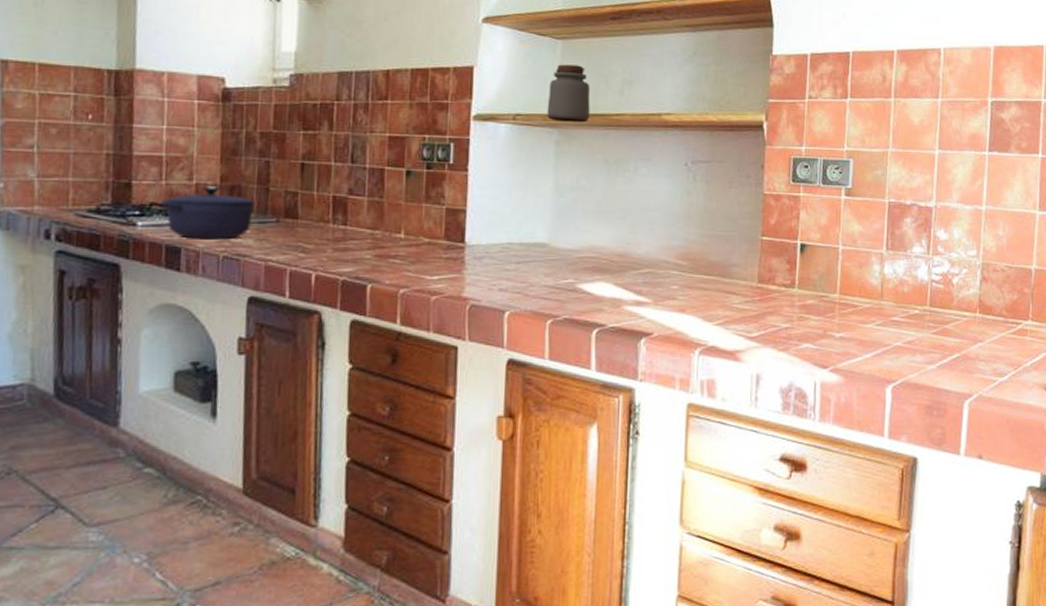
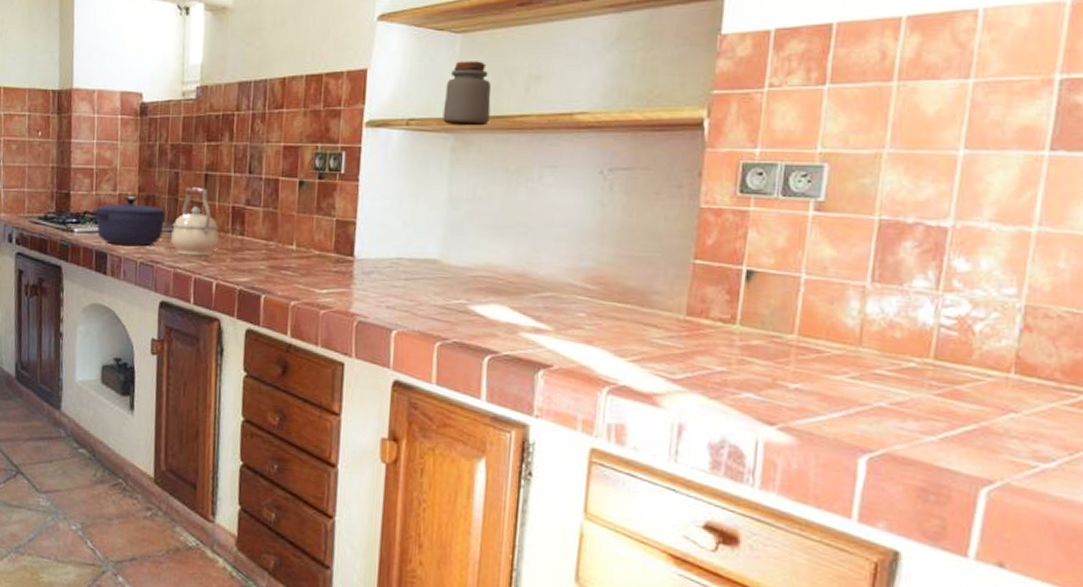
kettle: none [260,177,319,247] -> present [170,187,220,256]

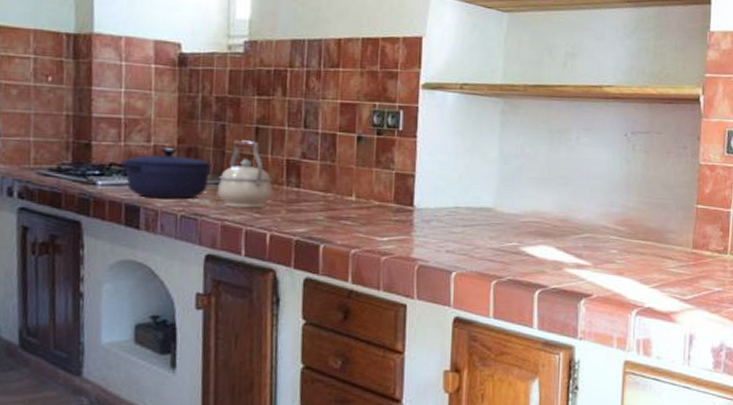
jar: present [442,61,492,126] -> none [493,36,535,93]

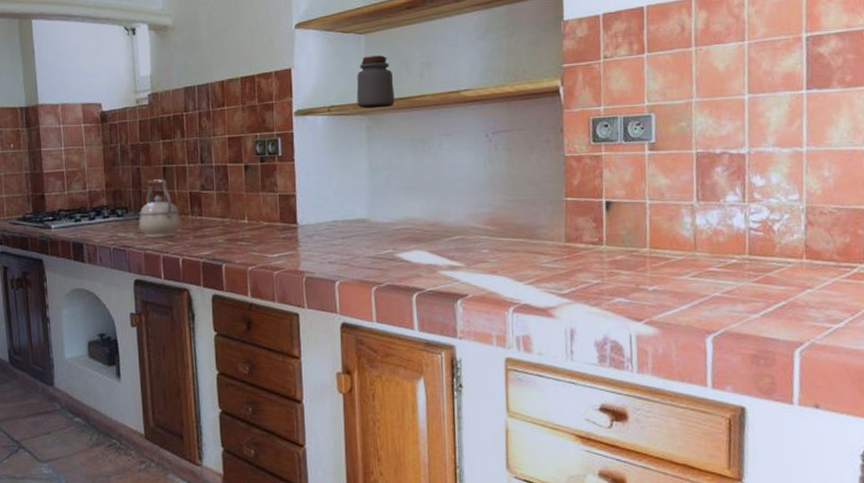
cooking pot: present [119,148,212,199] -> none [65,192,133,236]
jar: none [493,36,535,93] -> present [356,55,395,109]

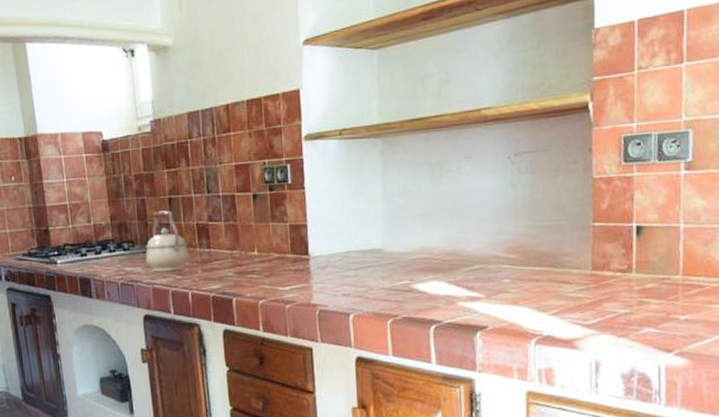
jar: present [356,55,395,109] -> none [369,72,411,131]

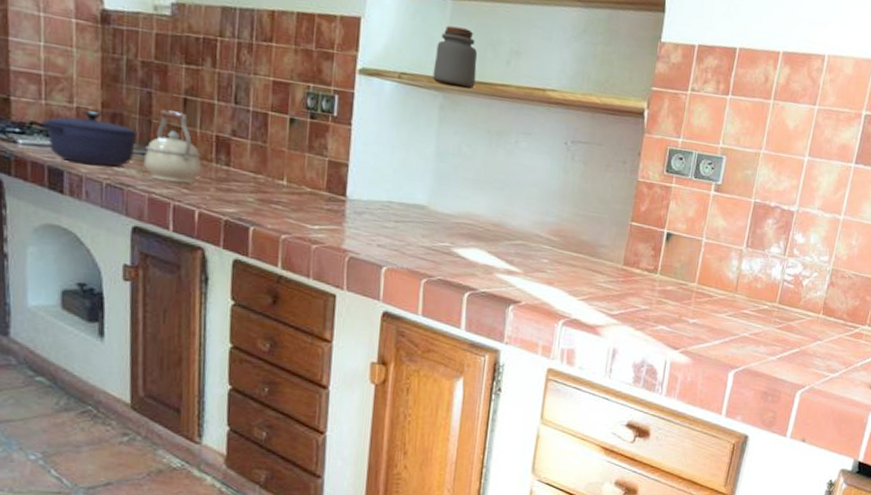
cooking pot: none [70,225,139,271] -> present [40,110,138,167]
jar: none [369,72,411,131] -> present [433,25,478,90]

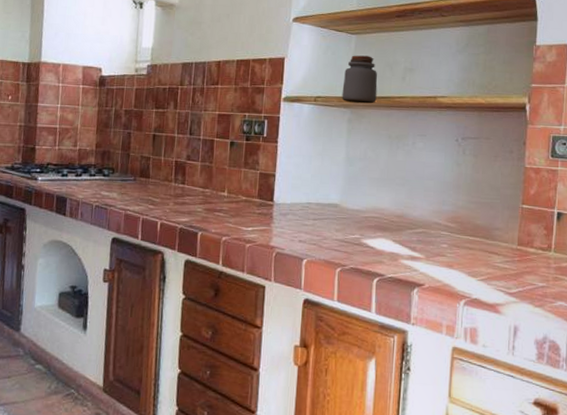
cooking pot: present [40,110,138,167] -> none [53,151,120,192]
kettle: present [143,109,202,184] -> none [122,145,165,201]

